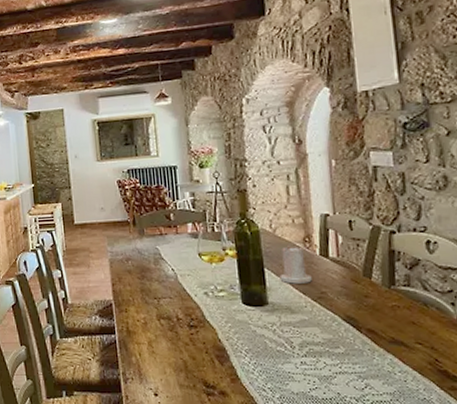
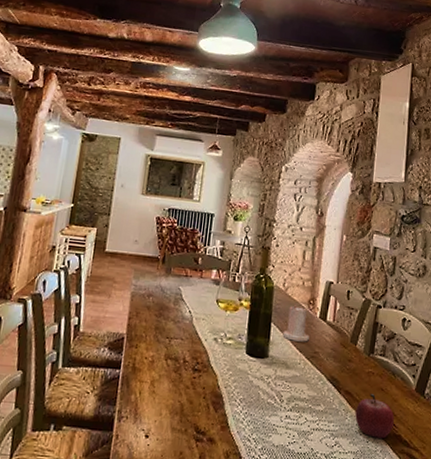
fruit: none [384,329,436,376] -> present [355,394,394,439]

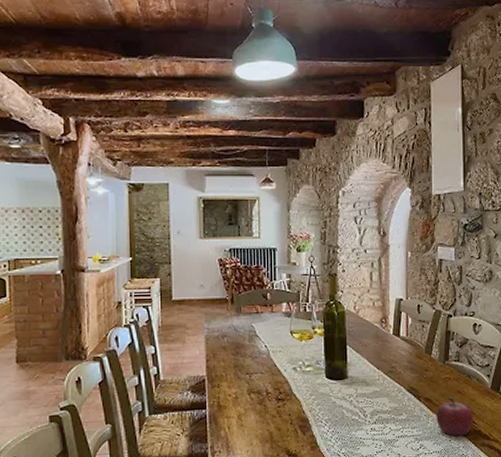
candle: present [282,302,309,342] -> none [359,323,385,360]

